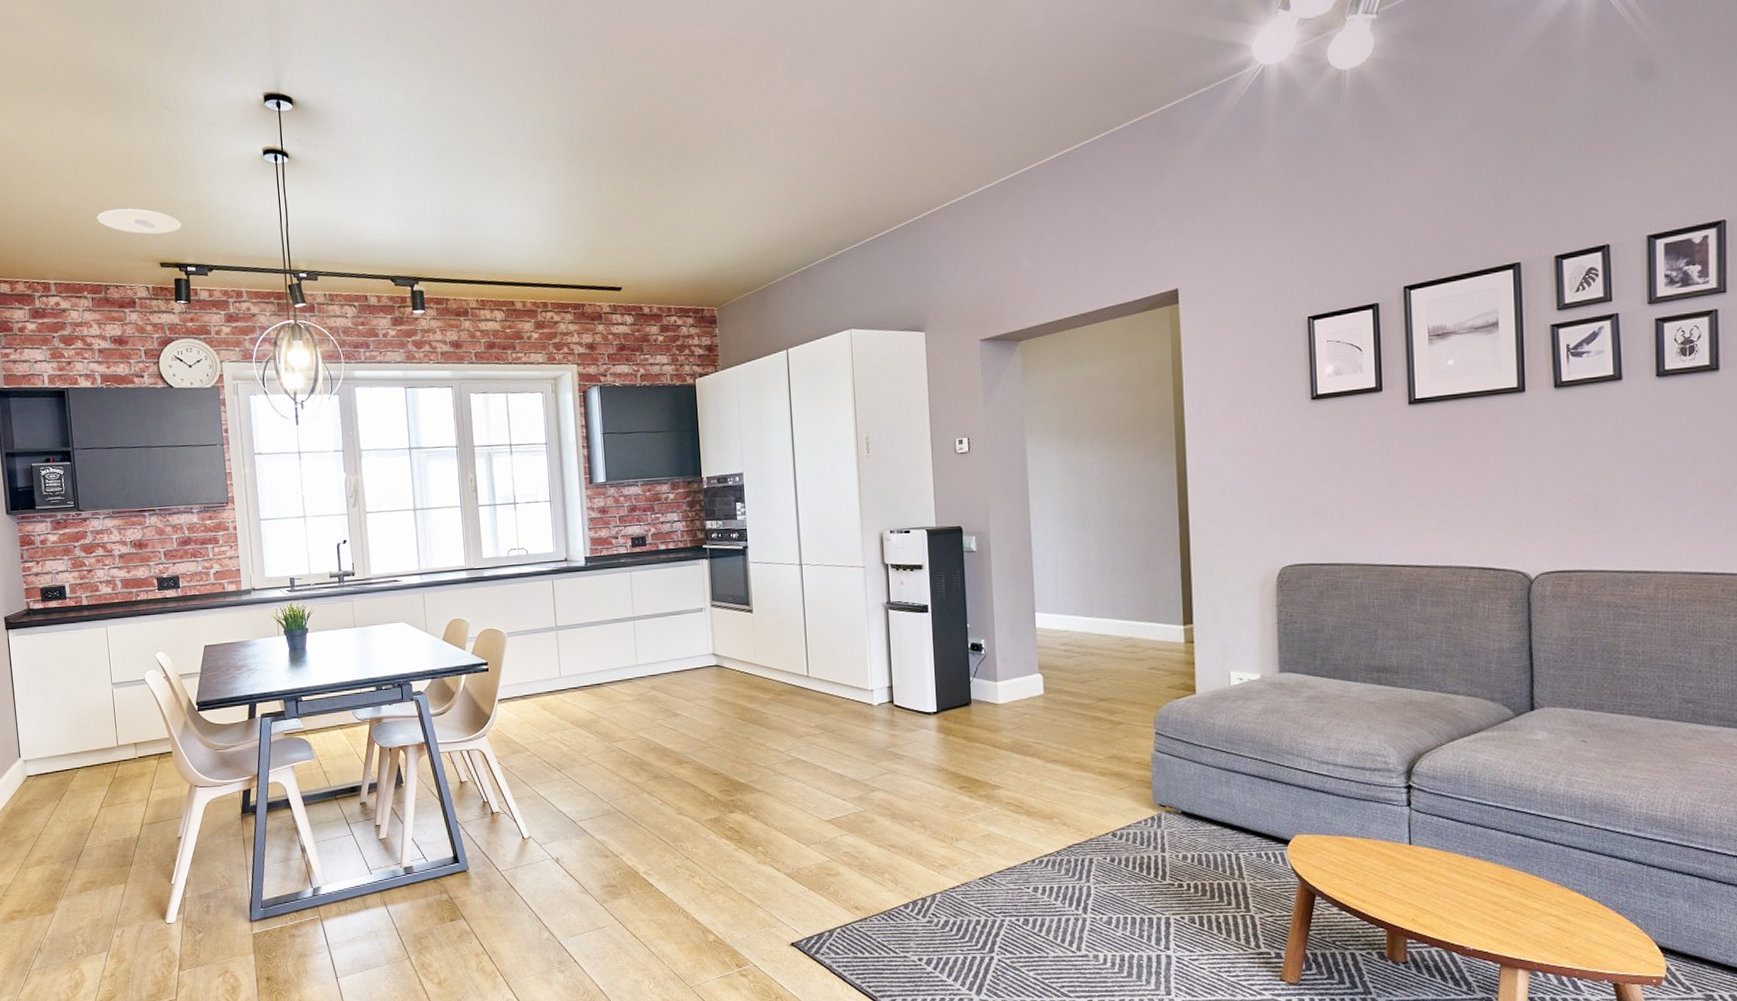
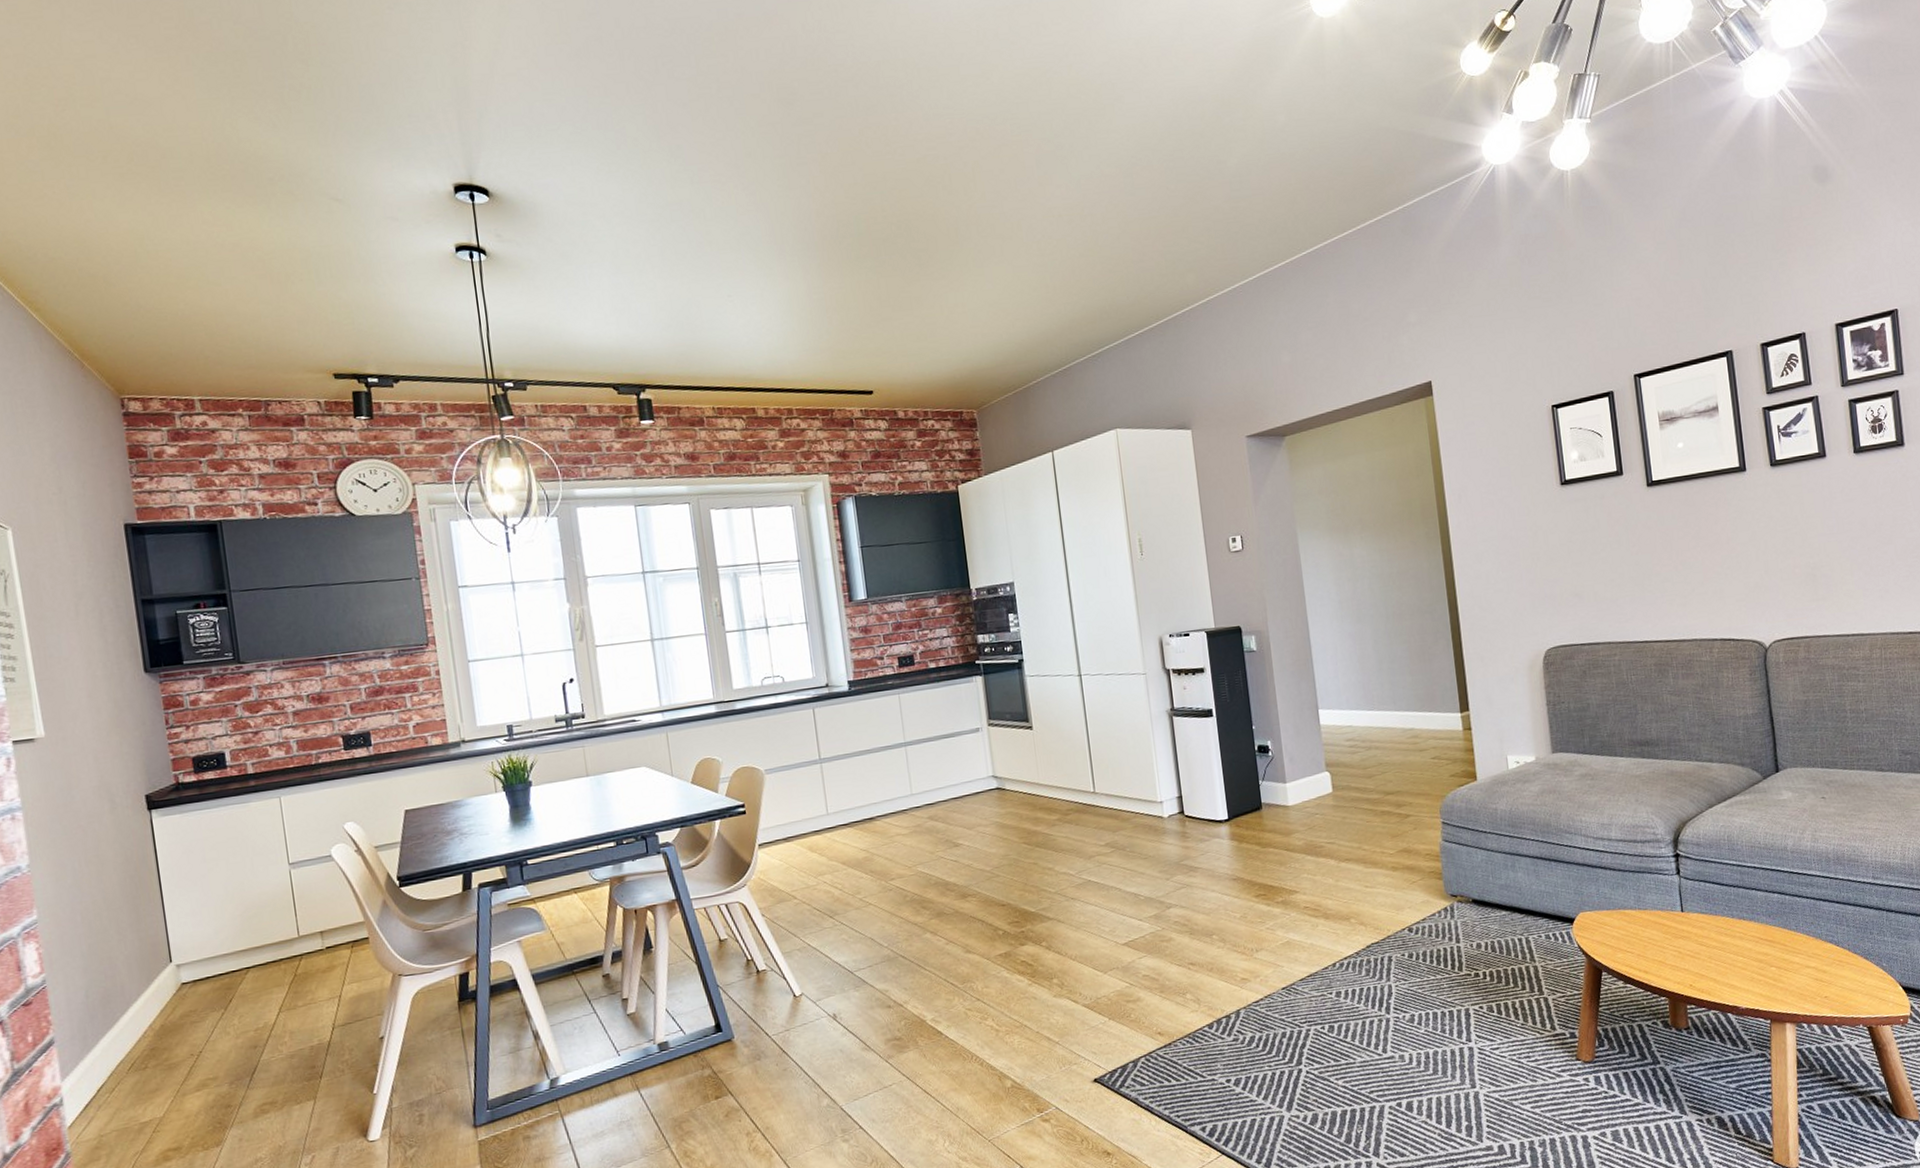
recessed light: present [97,208,182,235] -> none [252,312,359,342]

